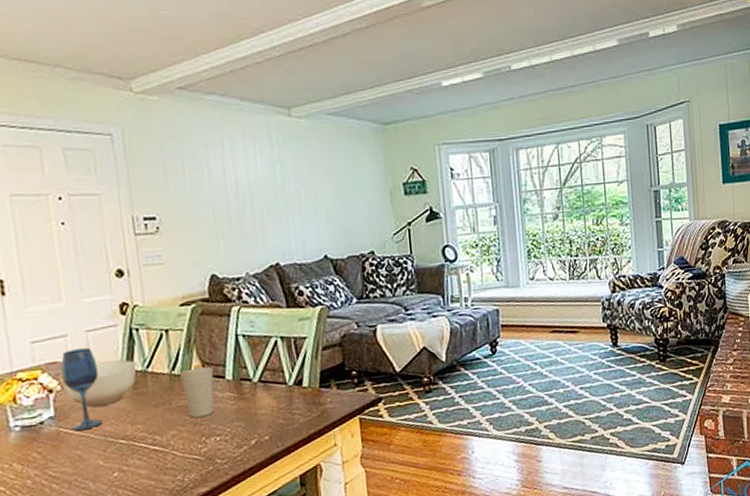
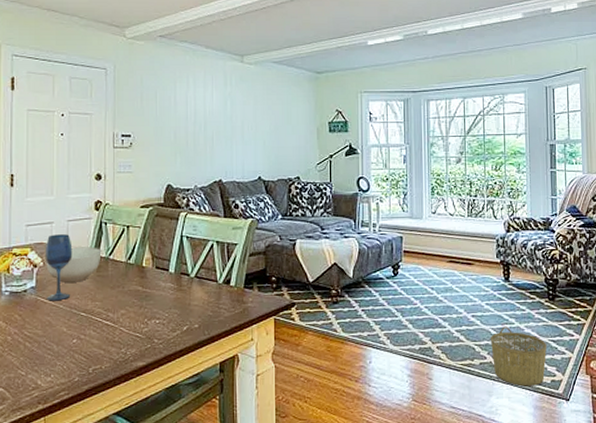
cup: present [180,366,215,418] -> none [134,259,161,301]
basket: none [600,394,660,456] -> present [490,326,547,387]

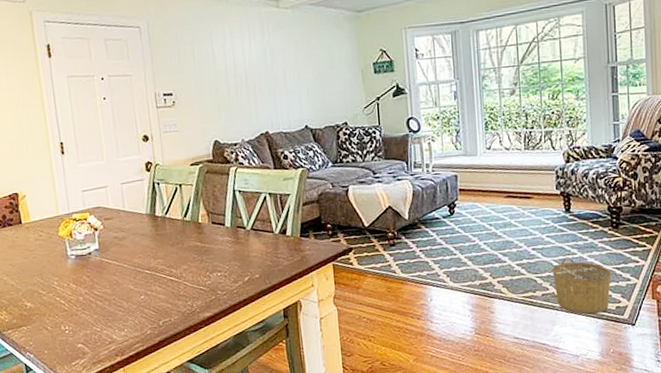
wineglass: present [45,234,73,301] -> none [102,197,133,262]
bowl: present [46,247,102,283] -> none [105,207,158,244]

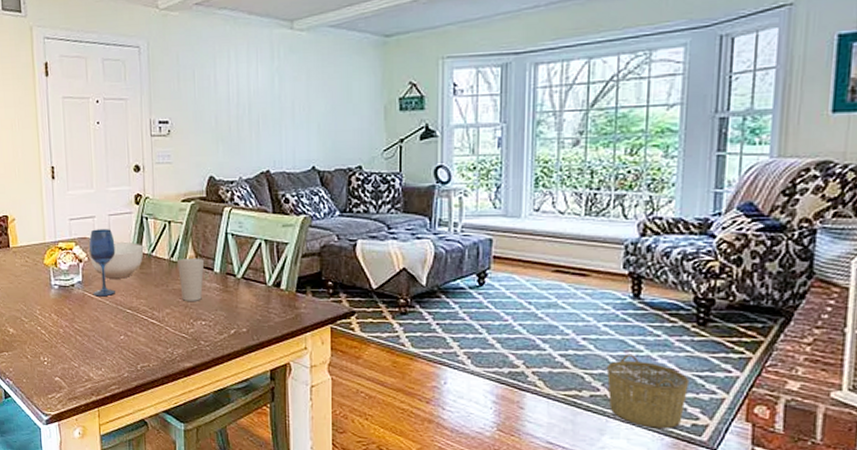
wineglass: none [102,197,133,262] -> present [88,229,116,297]
bowl: none [105,207,158,244] -> present [90,243,144,279]
cup: none [190,215,217,256] -> present [178,258,205,301]

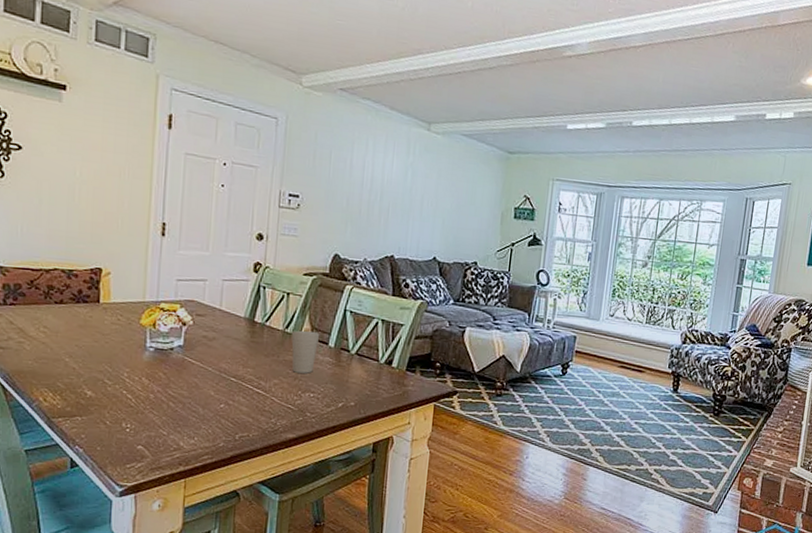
wineglass: present [88,229,116,297] -> none [194,293,226,363]
bowl: present [90,243,144,279] -> none [196,308,258,346]
basket: present [606,353,690,429] -> none [649,436,705,496]

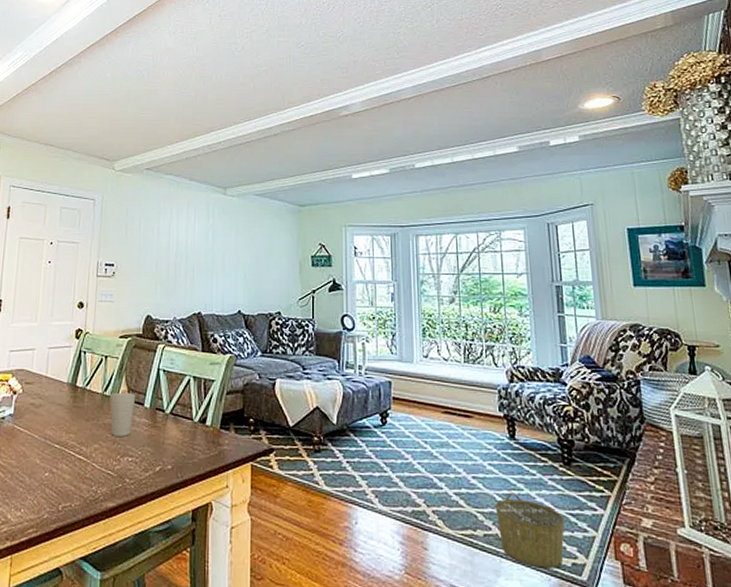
basket: none [649,436,705,496] -> present [494,492,565,569]

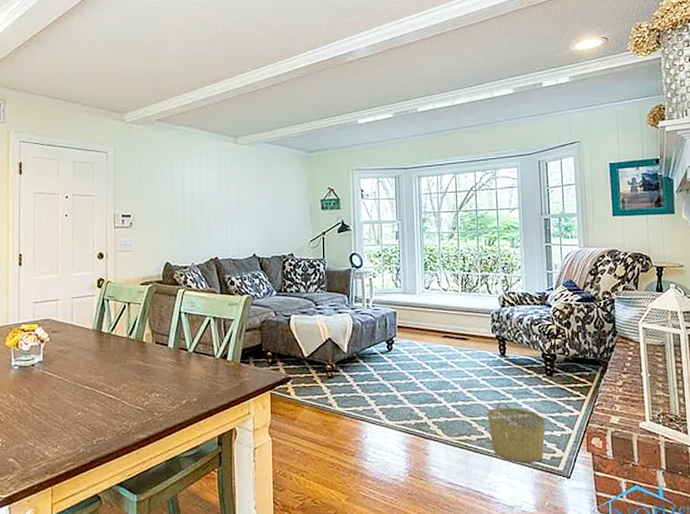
cup: present [110,392,136,436] -> none [135,335,160,375]

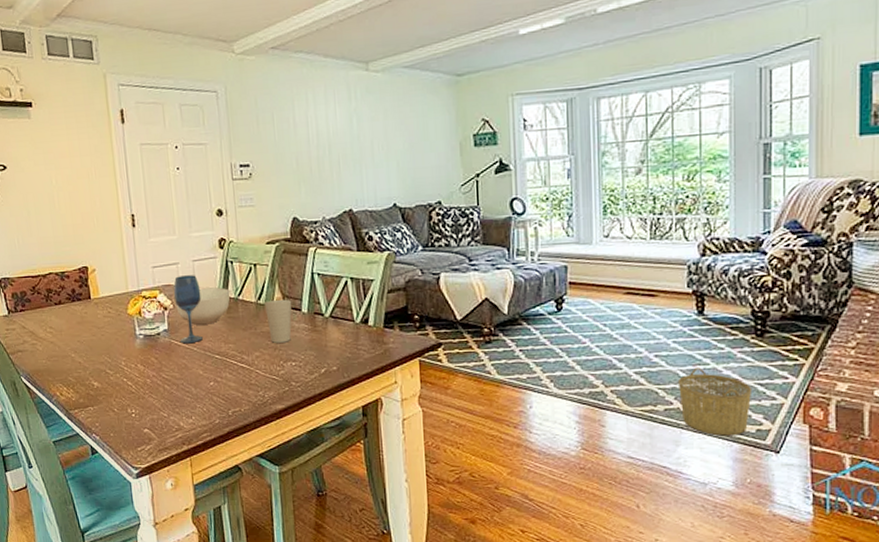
wineglass: none [51,311,77,375] -> present [173,275,203,344]
bowl: none [52,323,104,357] -> present [175,287,231,325]
cup: none [135,335,160,375] -> present [265,299,292,343]

